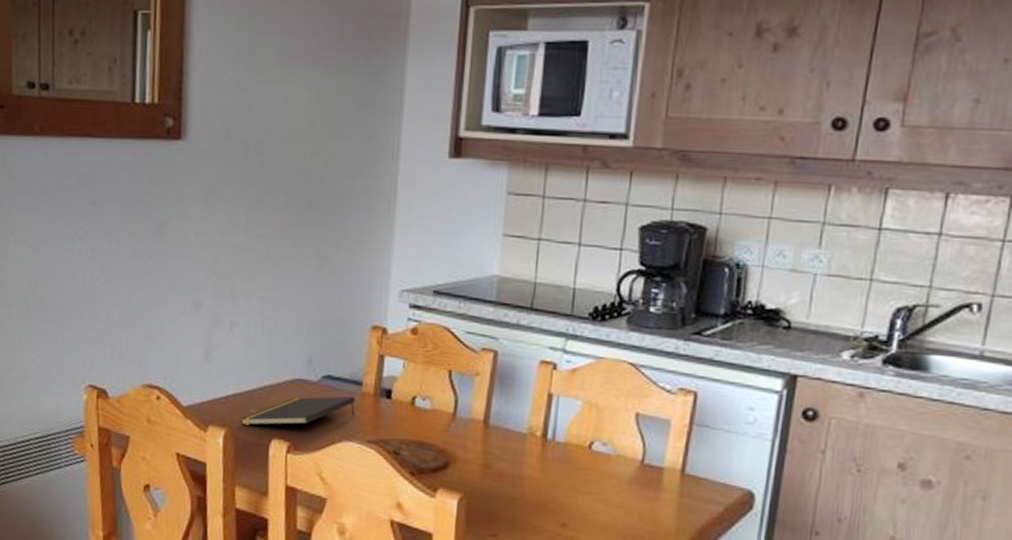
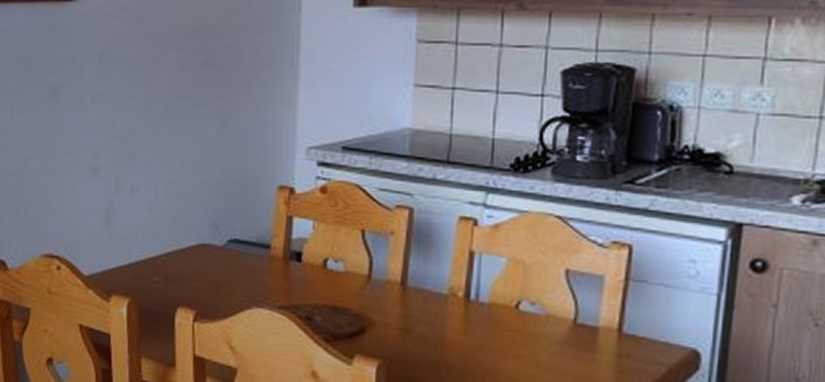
notepad: present [240,396,356,426] -> none [144,260,264,294]

